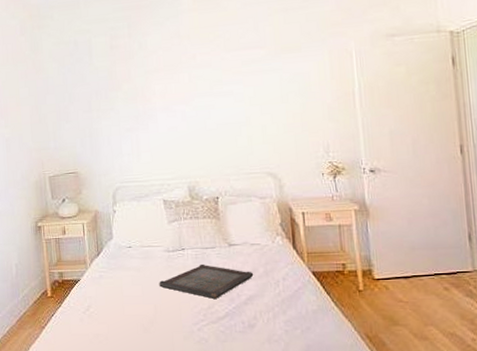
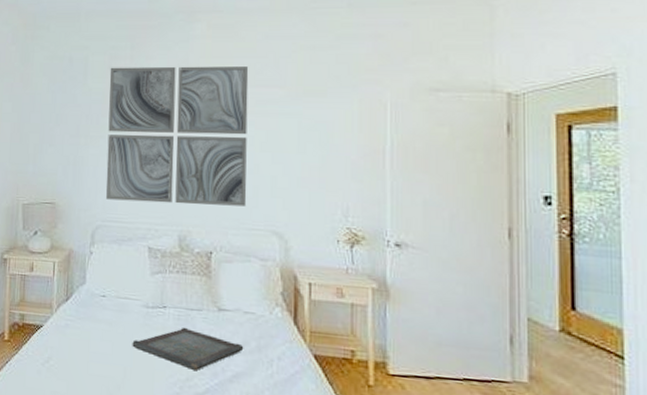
wall art: none [111,33,243,163] -> present [105,66,249,207]

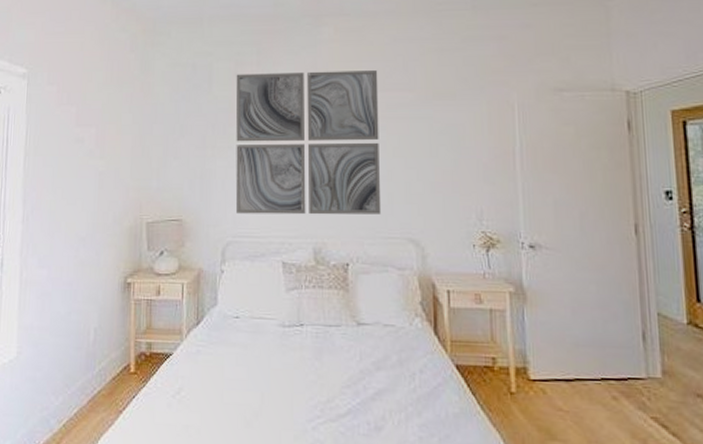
serving tray: present [132,327,244,371] -> none [269,345,385,392]

